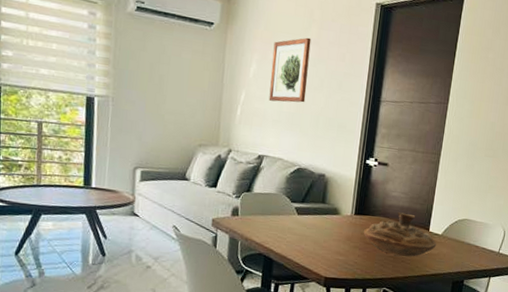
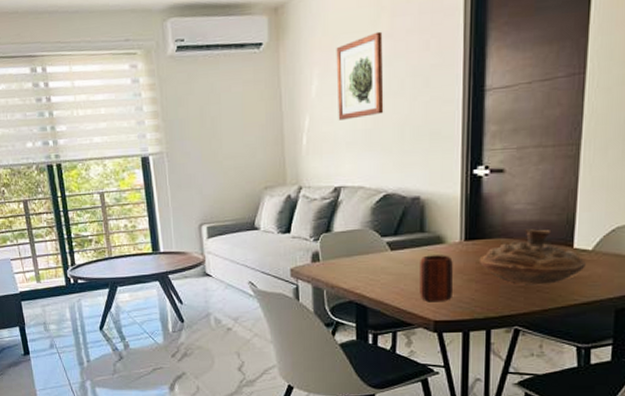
mug: none [316,222,344,262] -> present [420,255,454,301]

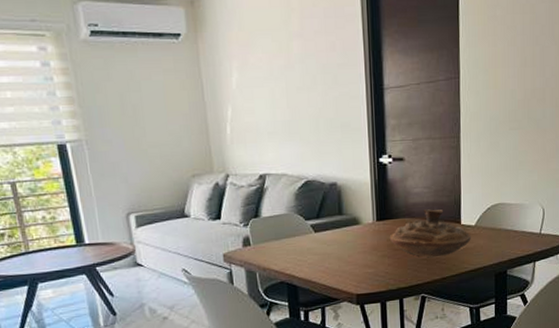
wall art: present [336,31,384,120] -> none [252,31,300,111]
mug: present [420,255,454,301] -> none [341,234,371,277]

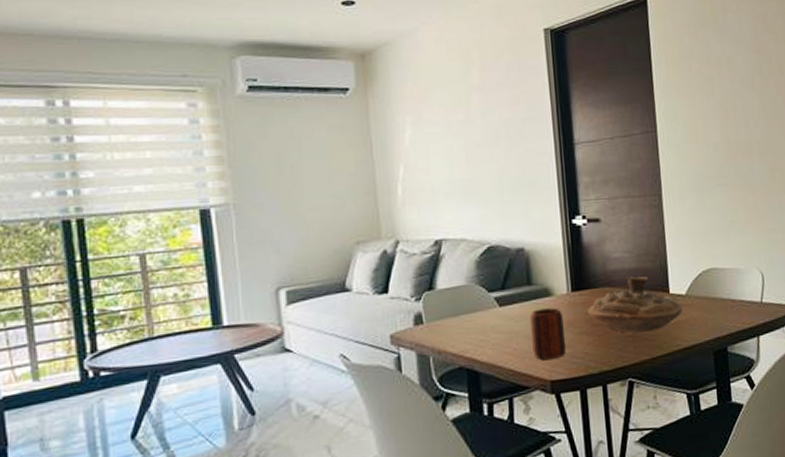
mug: none [341,234,371,277] -> present [530,307,567,360]

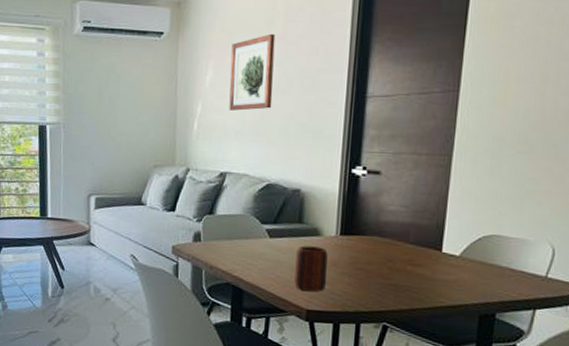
wall art: none [428,84,481,170] -> present [229,33,276,111]
decorative bowl: present [587,276,683,334] -> none [352,230,453,285]

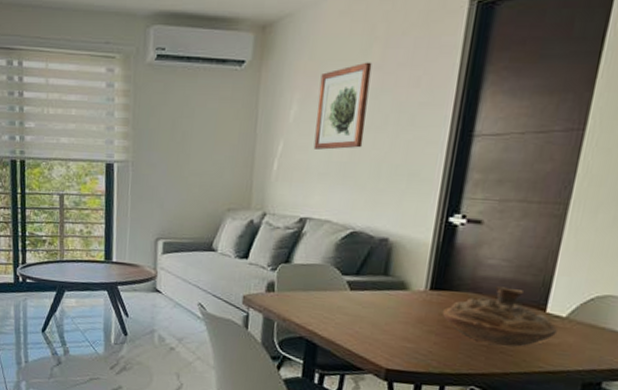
mug: present [294,246,328,292] -> none [374,300,414,350]
decorative bowl: none [352,230,453,285] -> present [442,286,558,347]

